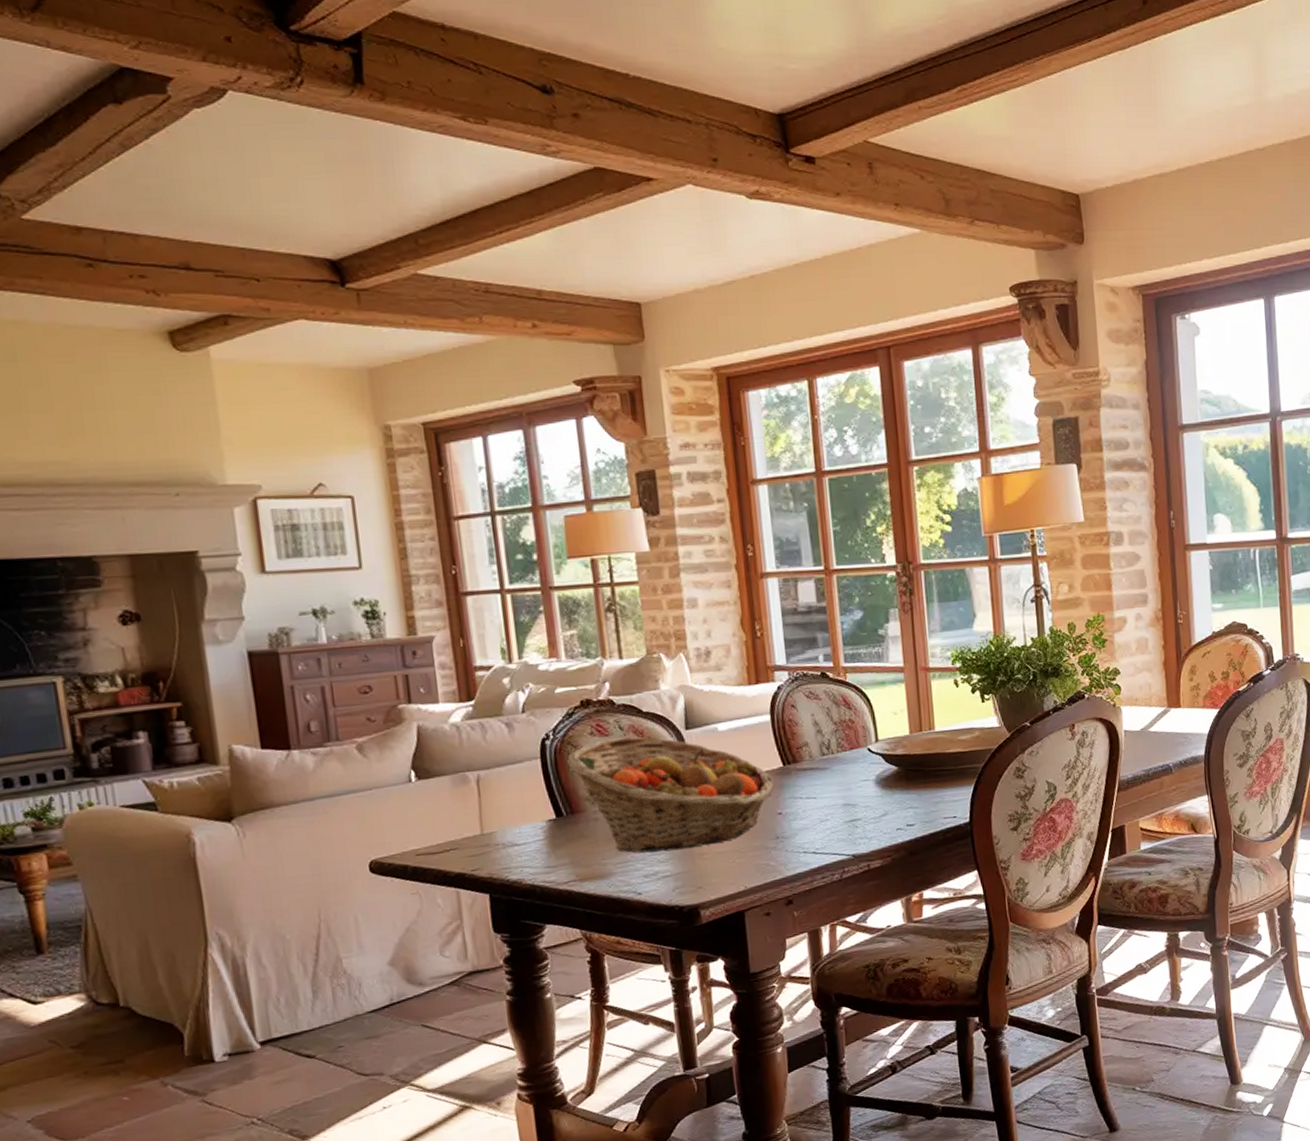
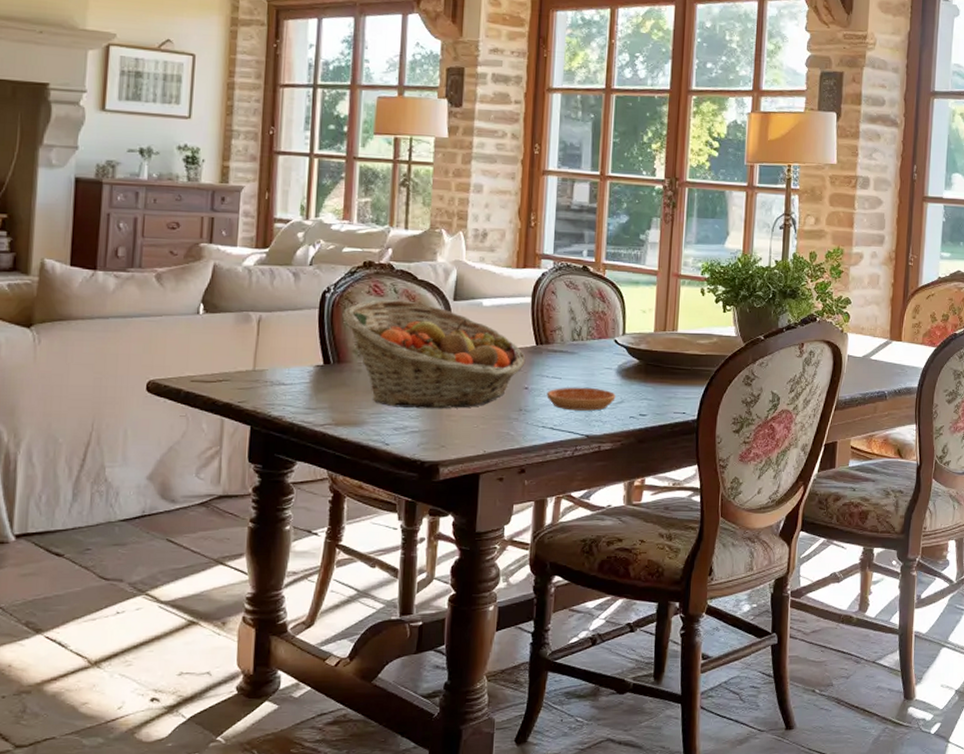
saucer: none [803,803,878,831] -> present [546,387,616,411]

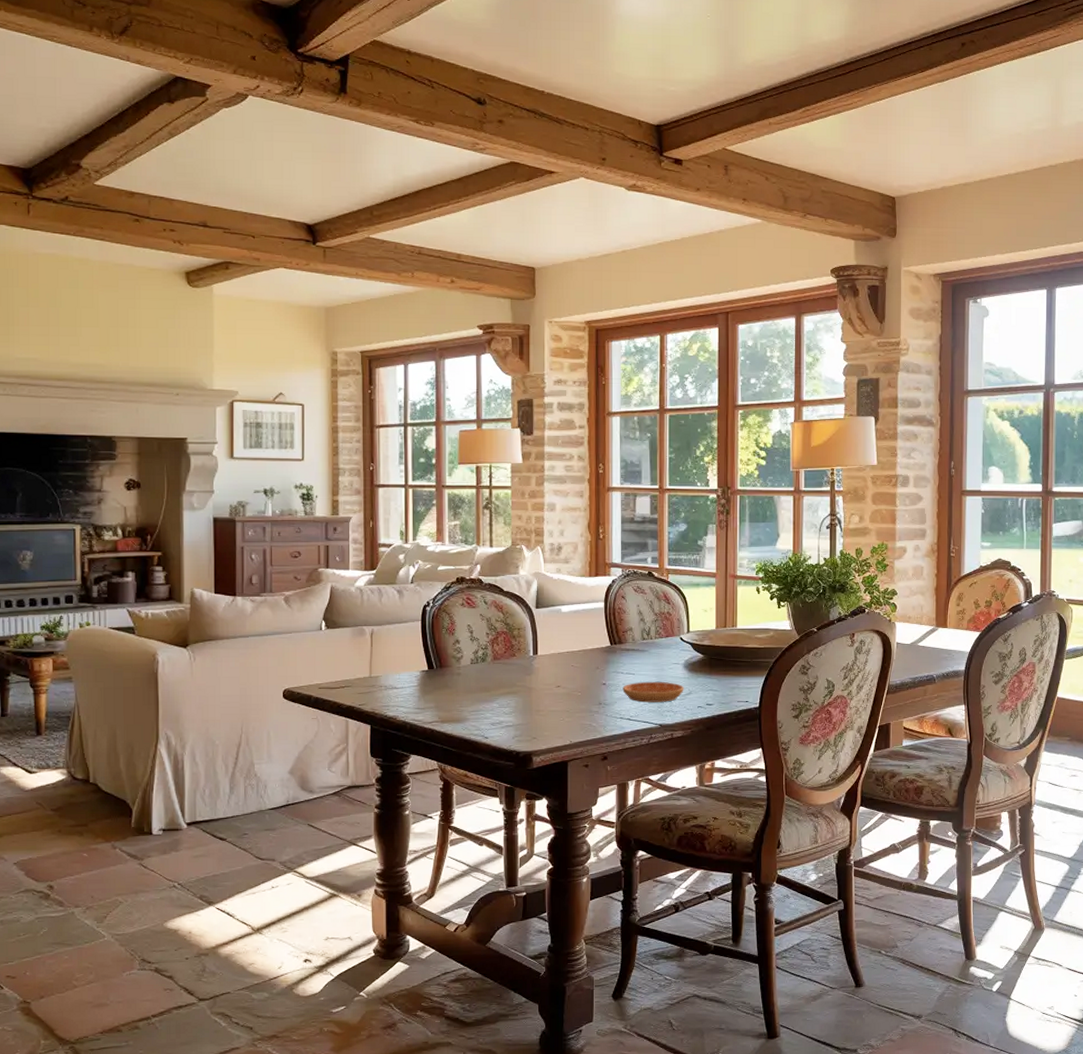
fruit basket: present [342,299,526,409] -> none [441,609,602,706]

